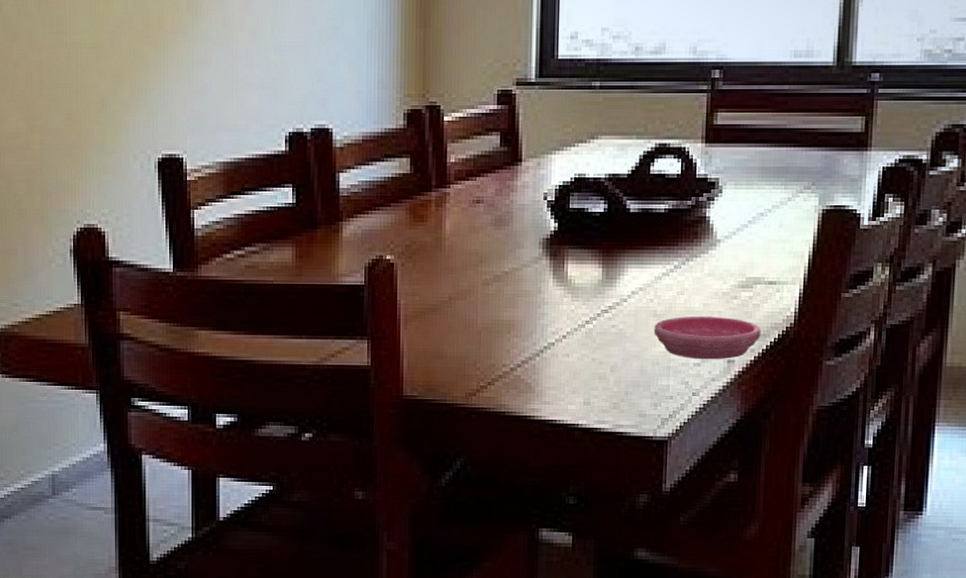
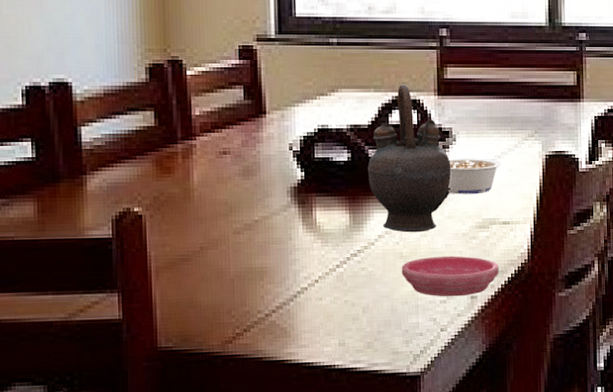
teapot: none [624,131,715,290] -> present [367,84,452,233]
legume: none [710,211,772,251] -> present [448,158,502,195]

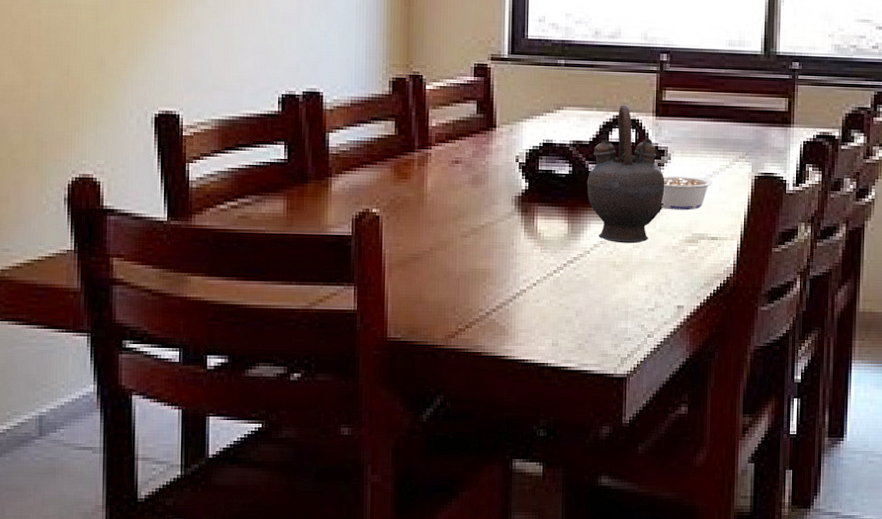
saucer: present [401,255,499,297] -> none [613,266,706,306]

